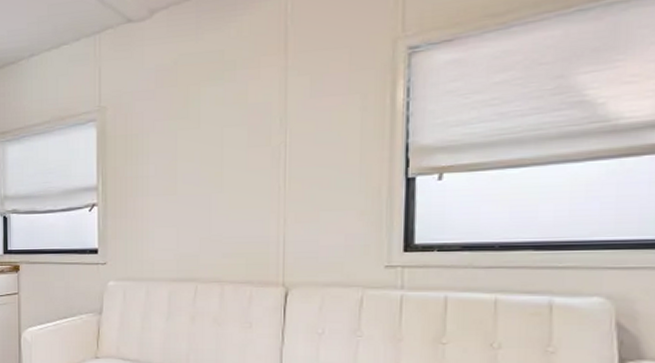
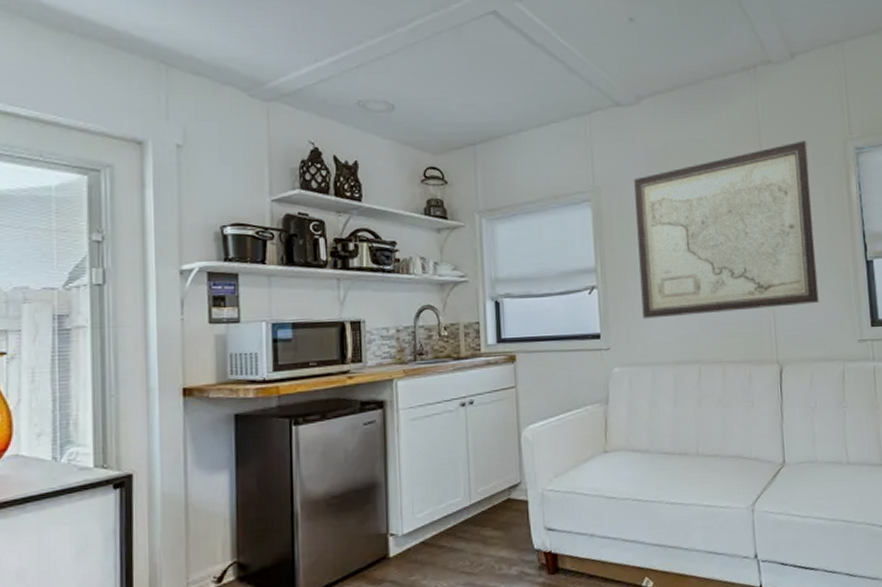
wall art: none [141,43,345,236] -> present [634,140,819,319]

